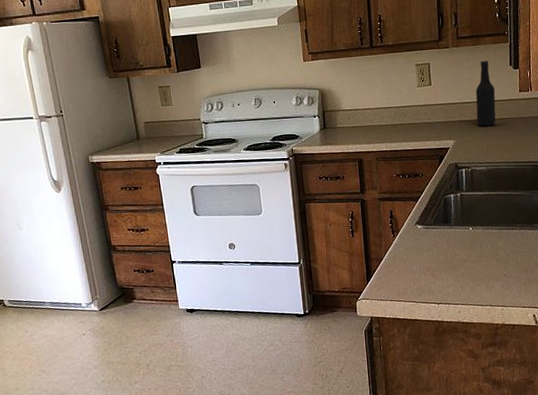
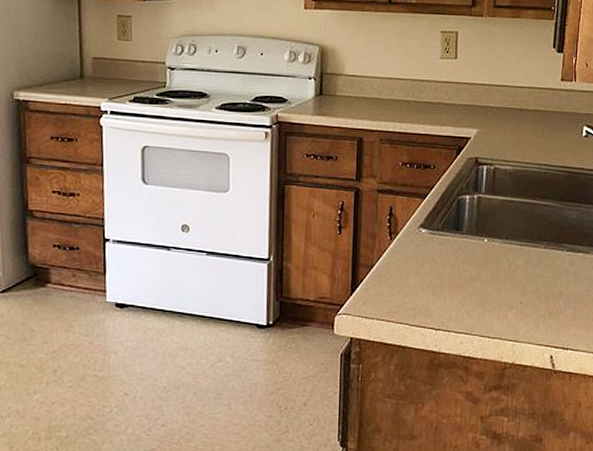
bottle: present [475,60,496,126] -> none [506,37,533,117]

